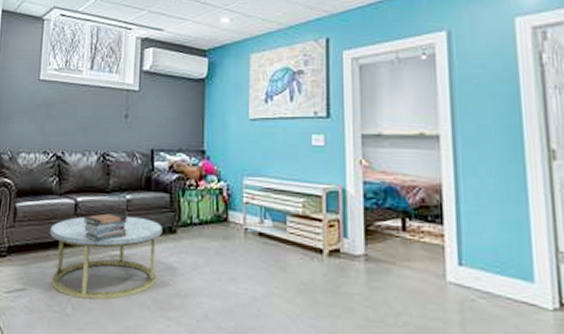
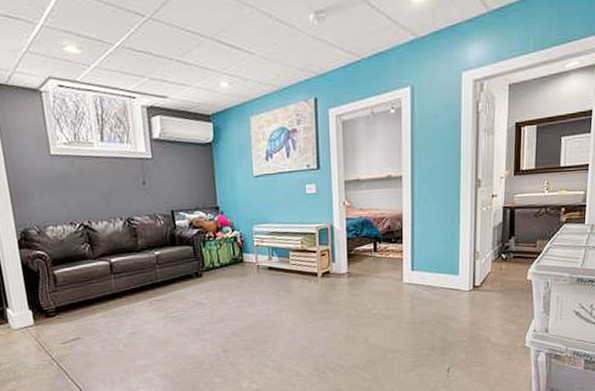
coffee table: present [49,216,162,300] -> none [91,268,190,338]
book stack: present [83,213,128,242] -> none [120,268,161,293]

